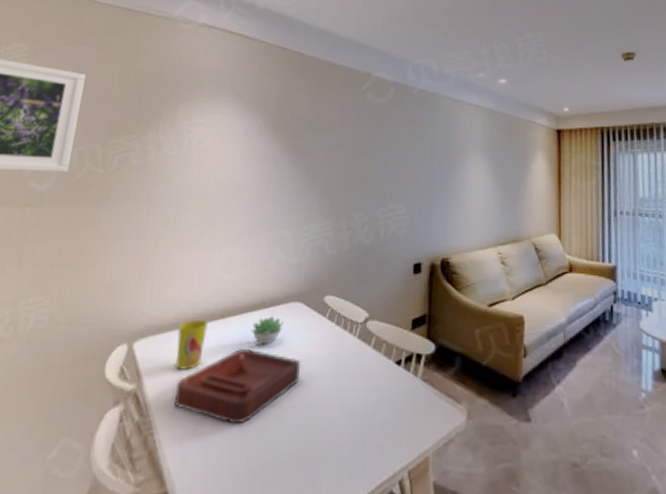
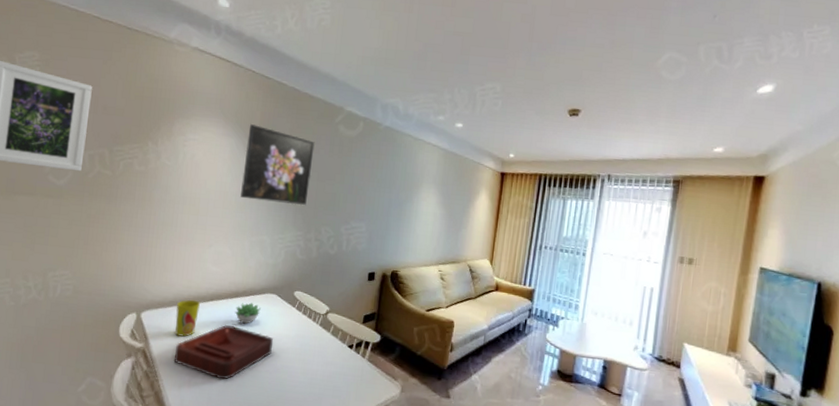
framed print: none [256,101,340,189] -> present [240,124,315,206]

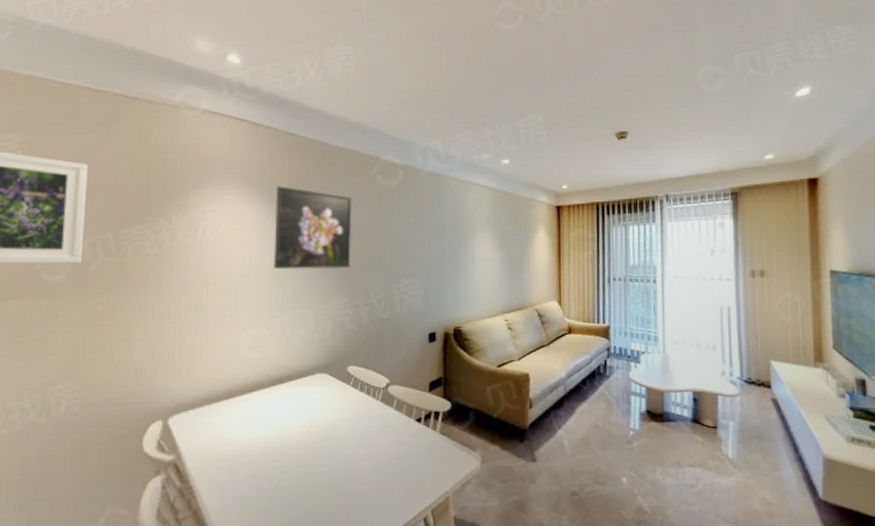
decorative tray: present [173,324,274,380] -> none [213,416,330,483]
cup: present [175,299,200,337] -> none [209,394,238,440]
succulent plant: present [234,303,261,324] -> none [280,387,311,413]

